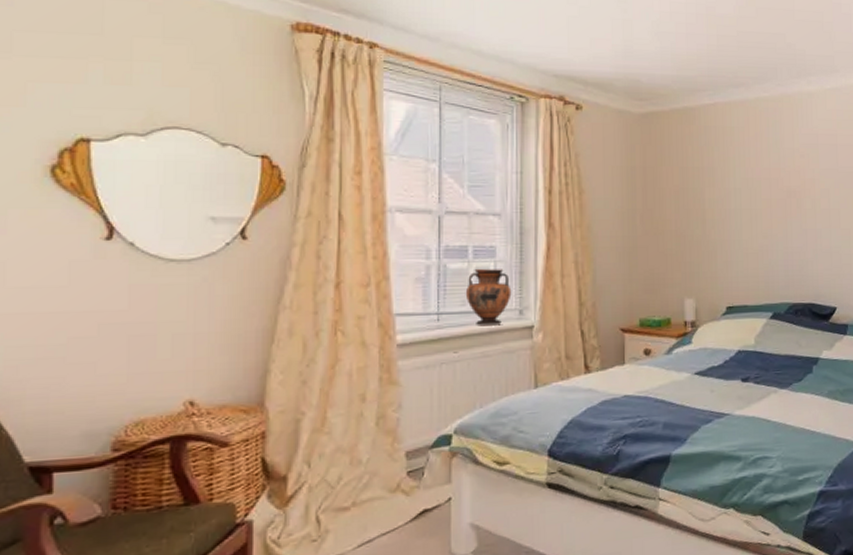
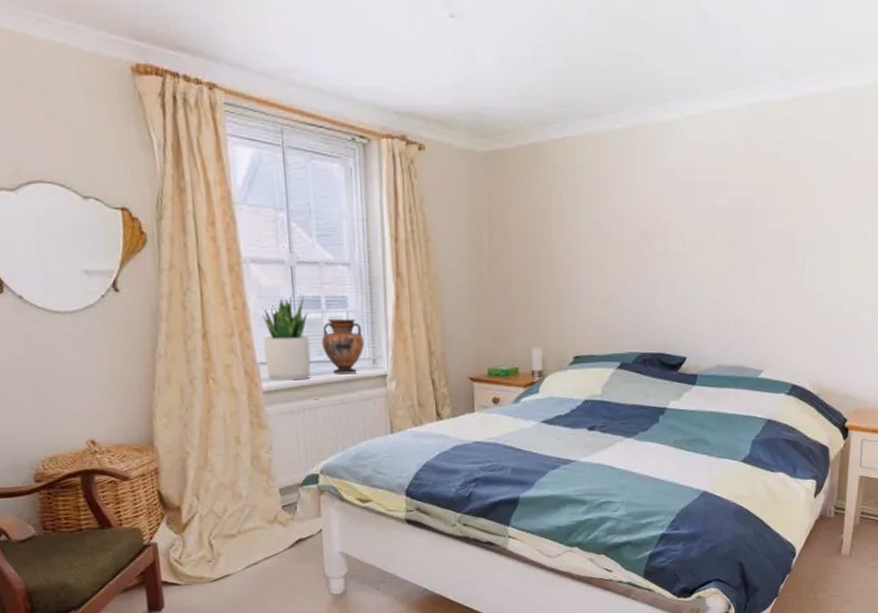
planter: none [403,244,453,333] -> present [262,295,311,381]

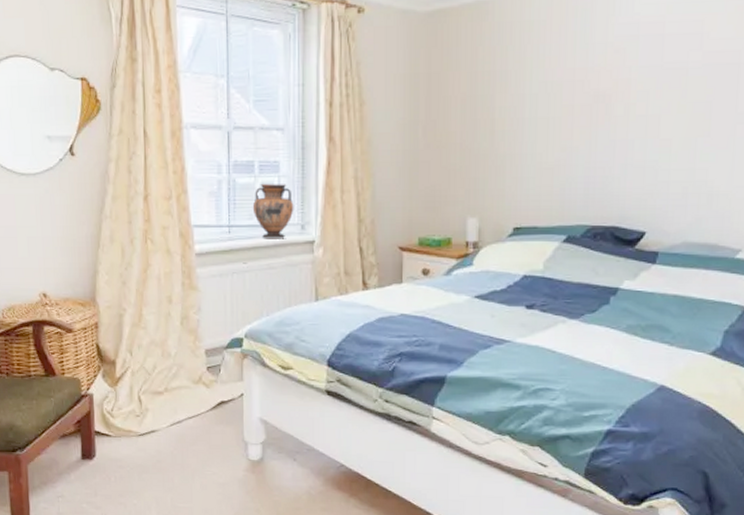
planter: present [262,295,311,381] -> none [199,159,242,244]

